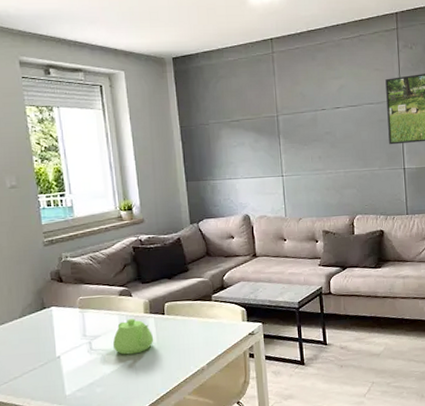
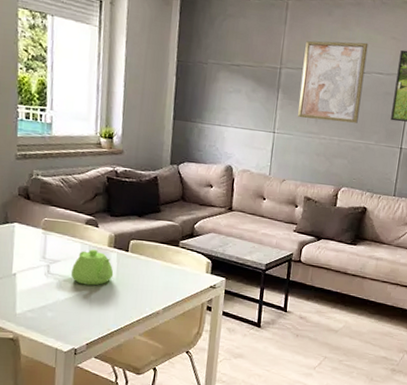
wall art: none [296,78,359,158] -> present [298,40,368,123]

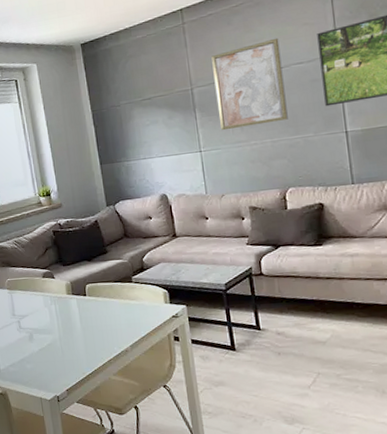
teapot: present [71,249,114,286] -> none [39,299,78,334]

